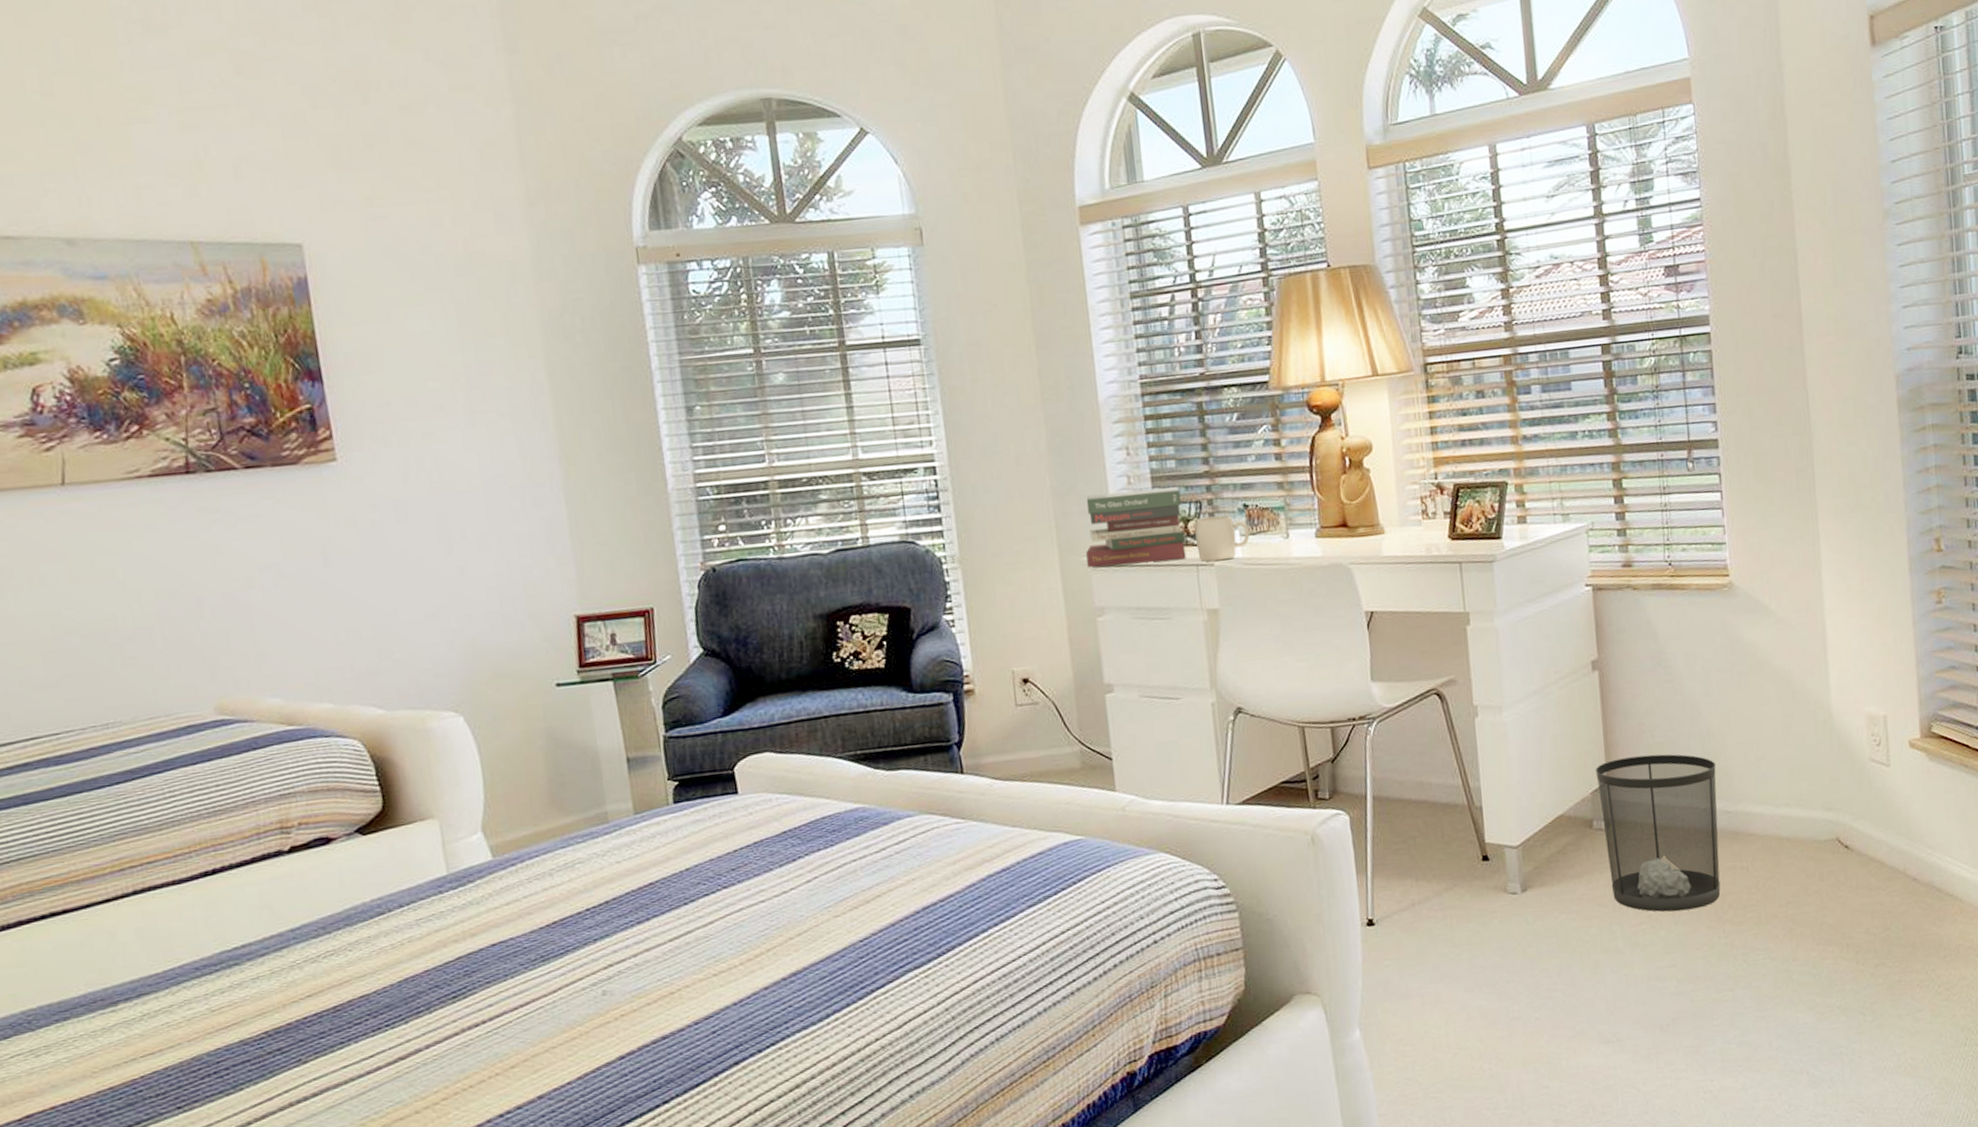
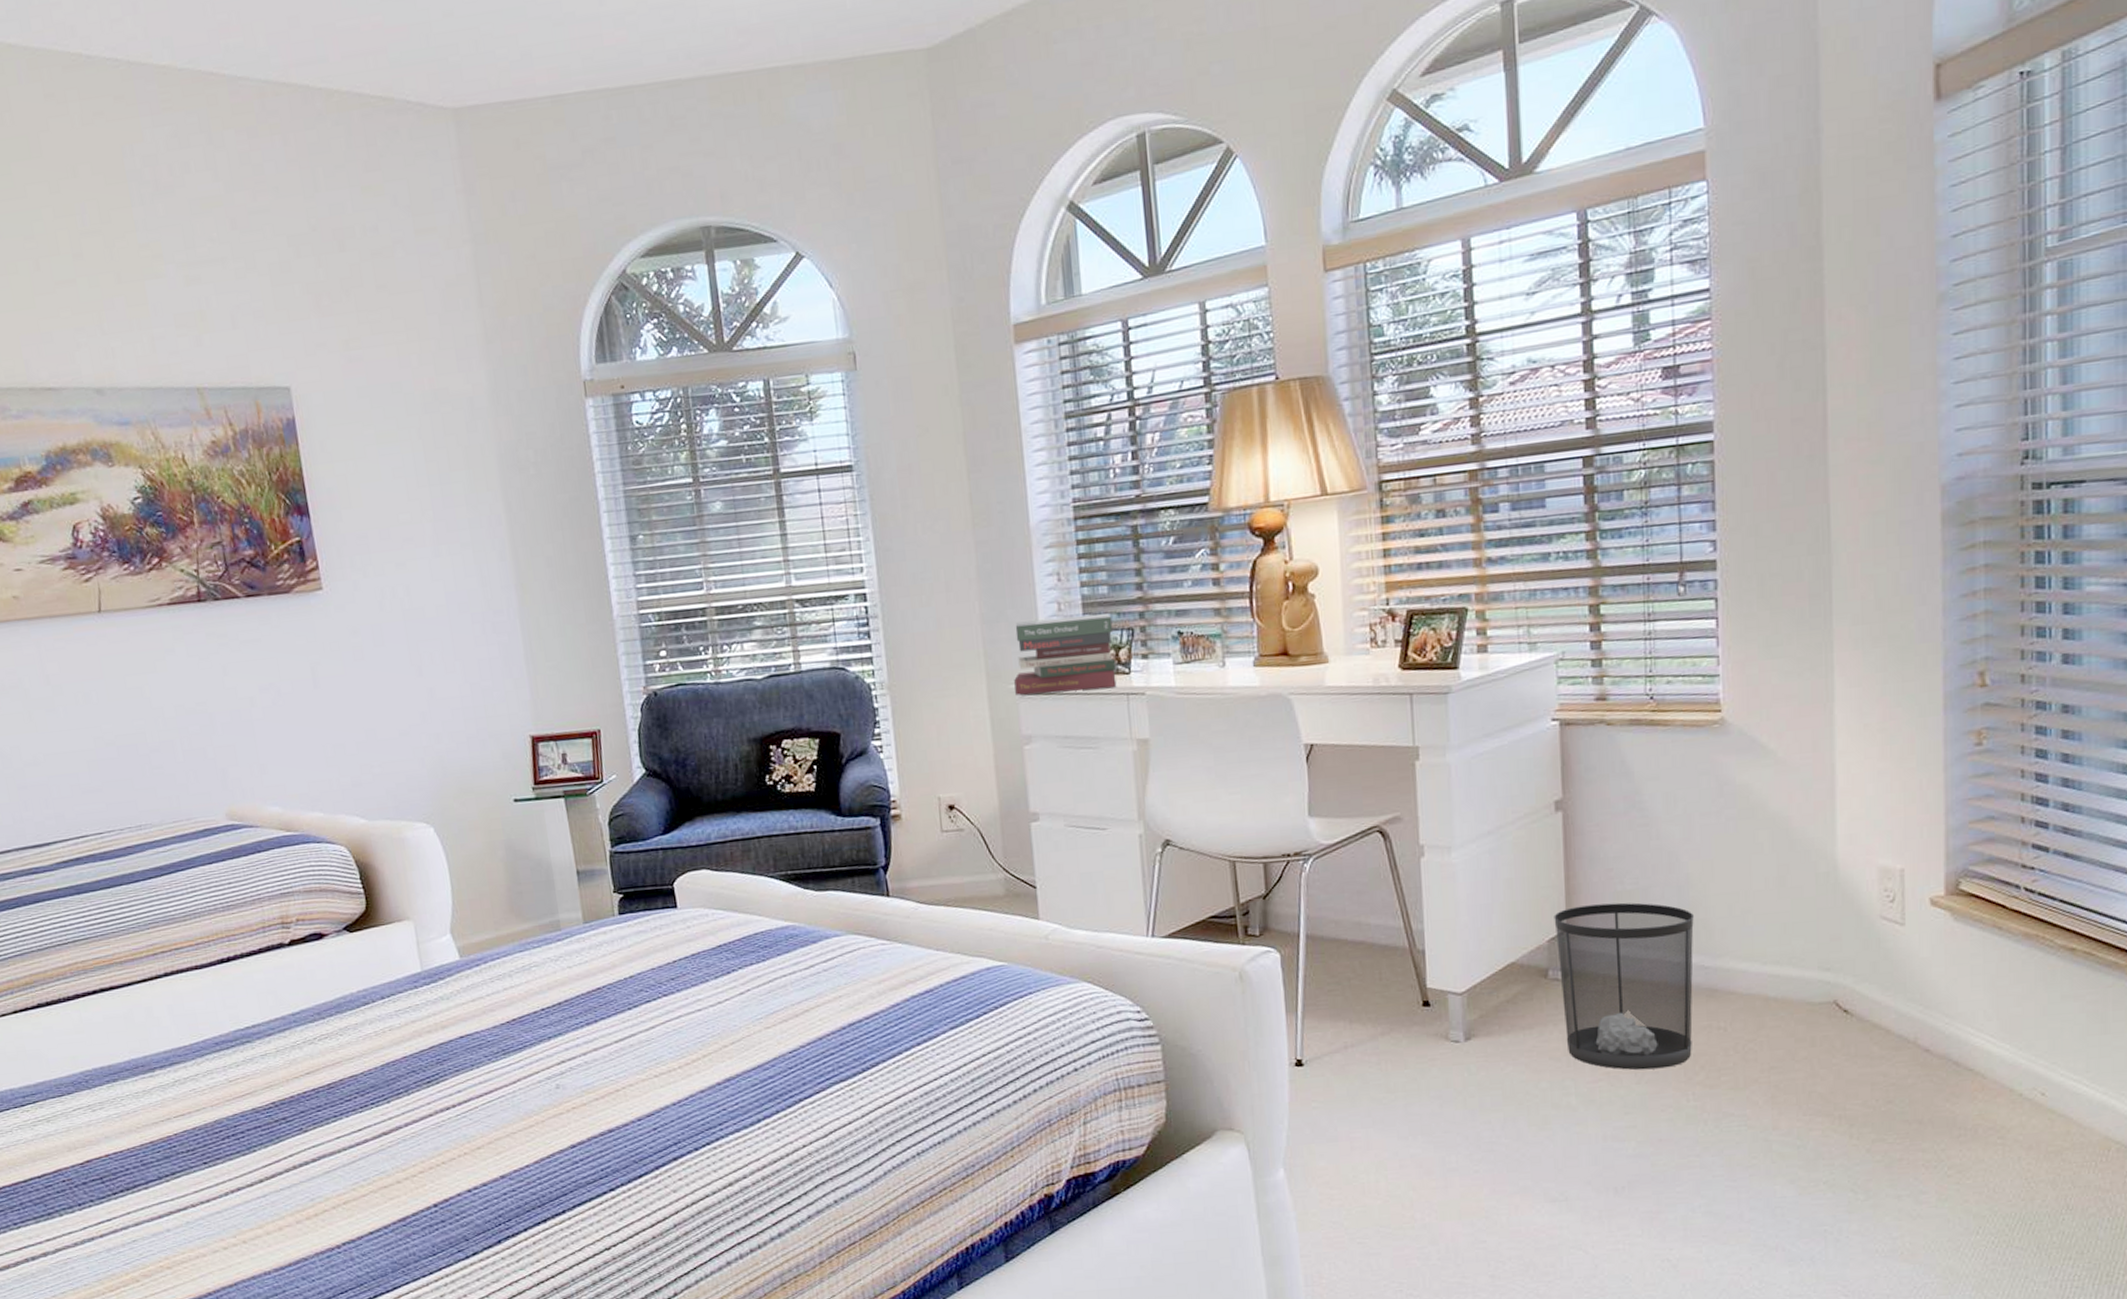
mug: present [1195,515,1250,562] -> none [1126,642,1183,691]

